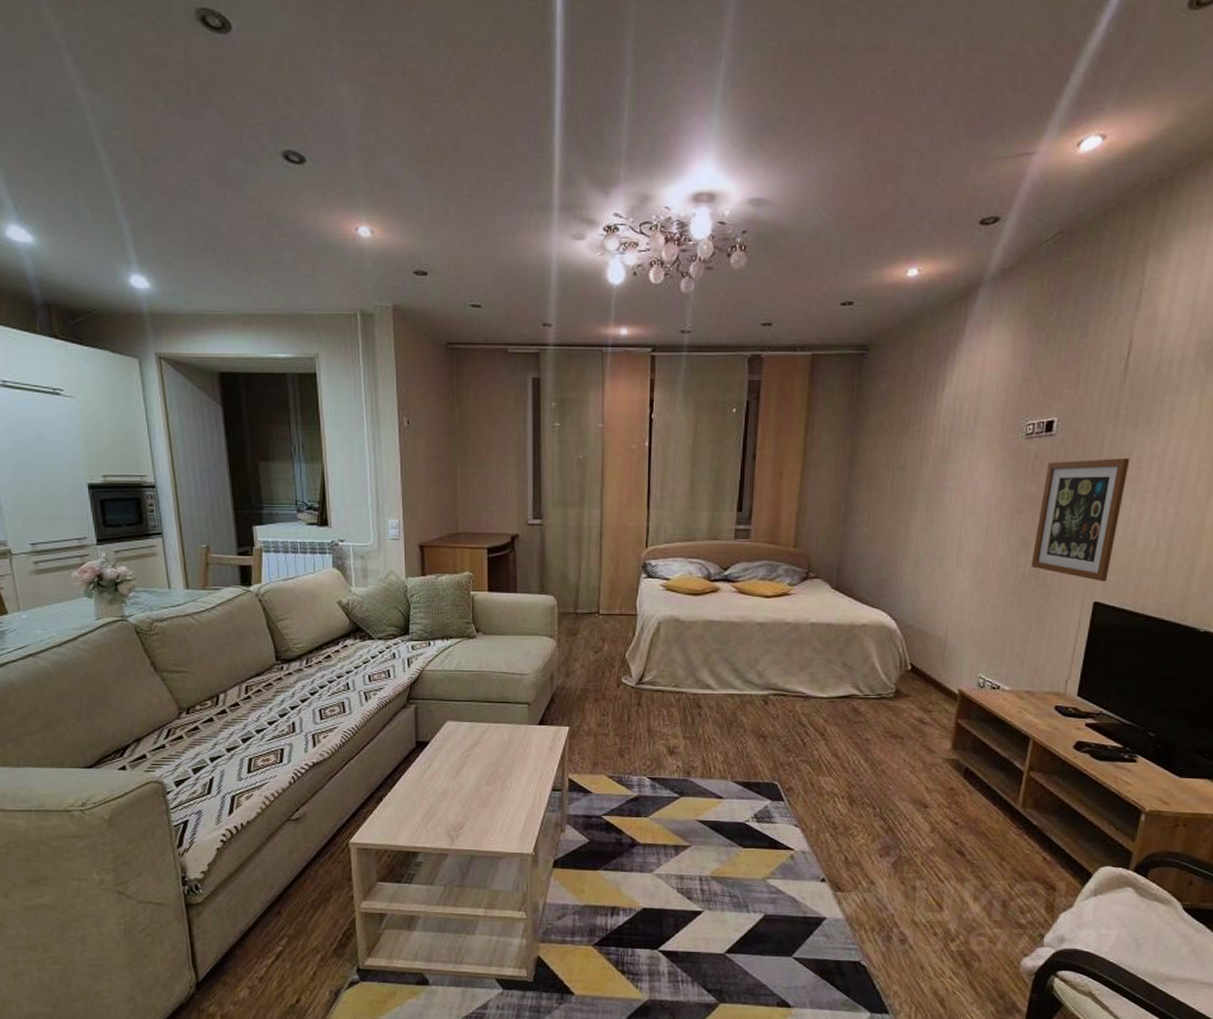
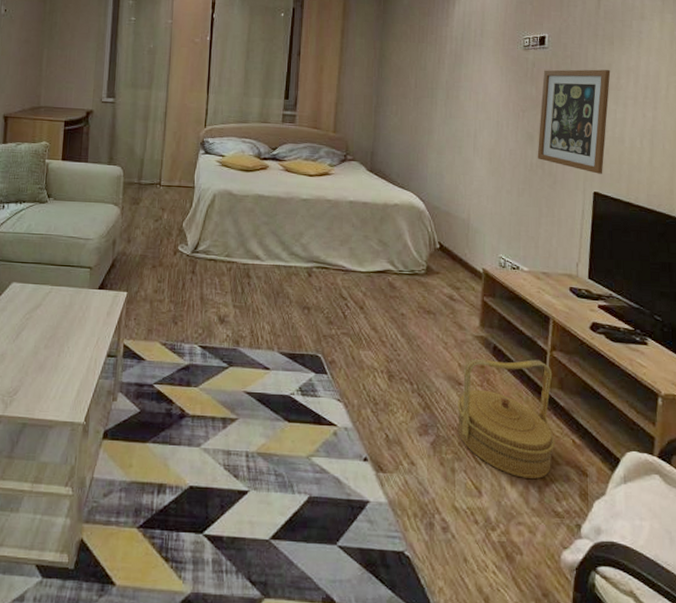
basket: none [921,780,1028,895] -> present [457,358,555,480]

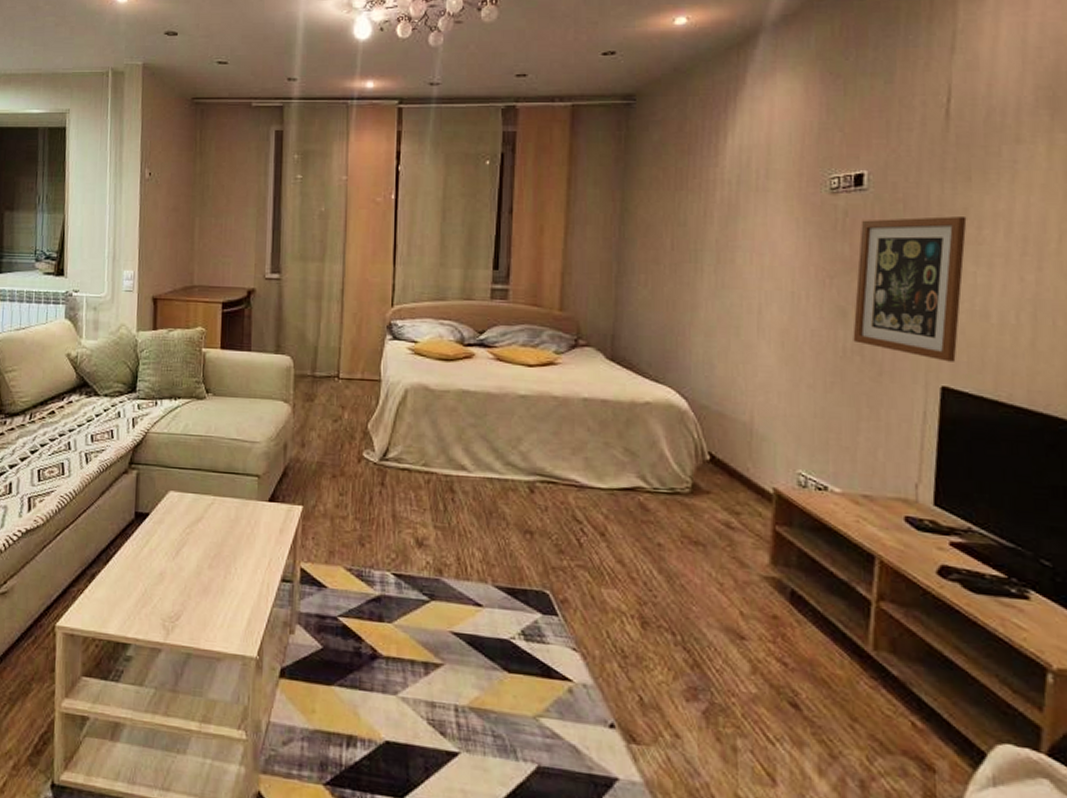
basket: present [457,358,555,480] -> none [739,606,885,770]

